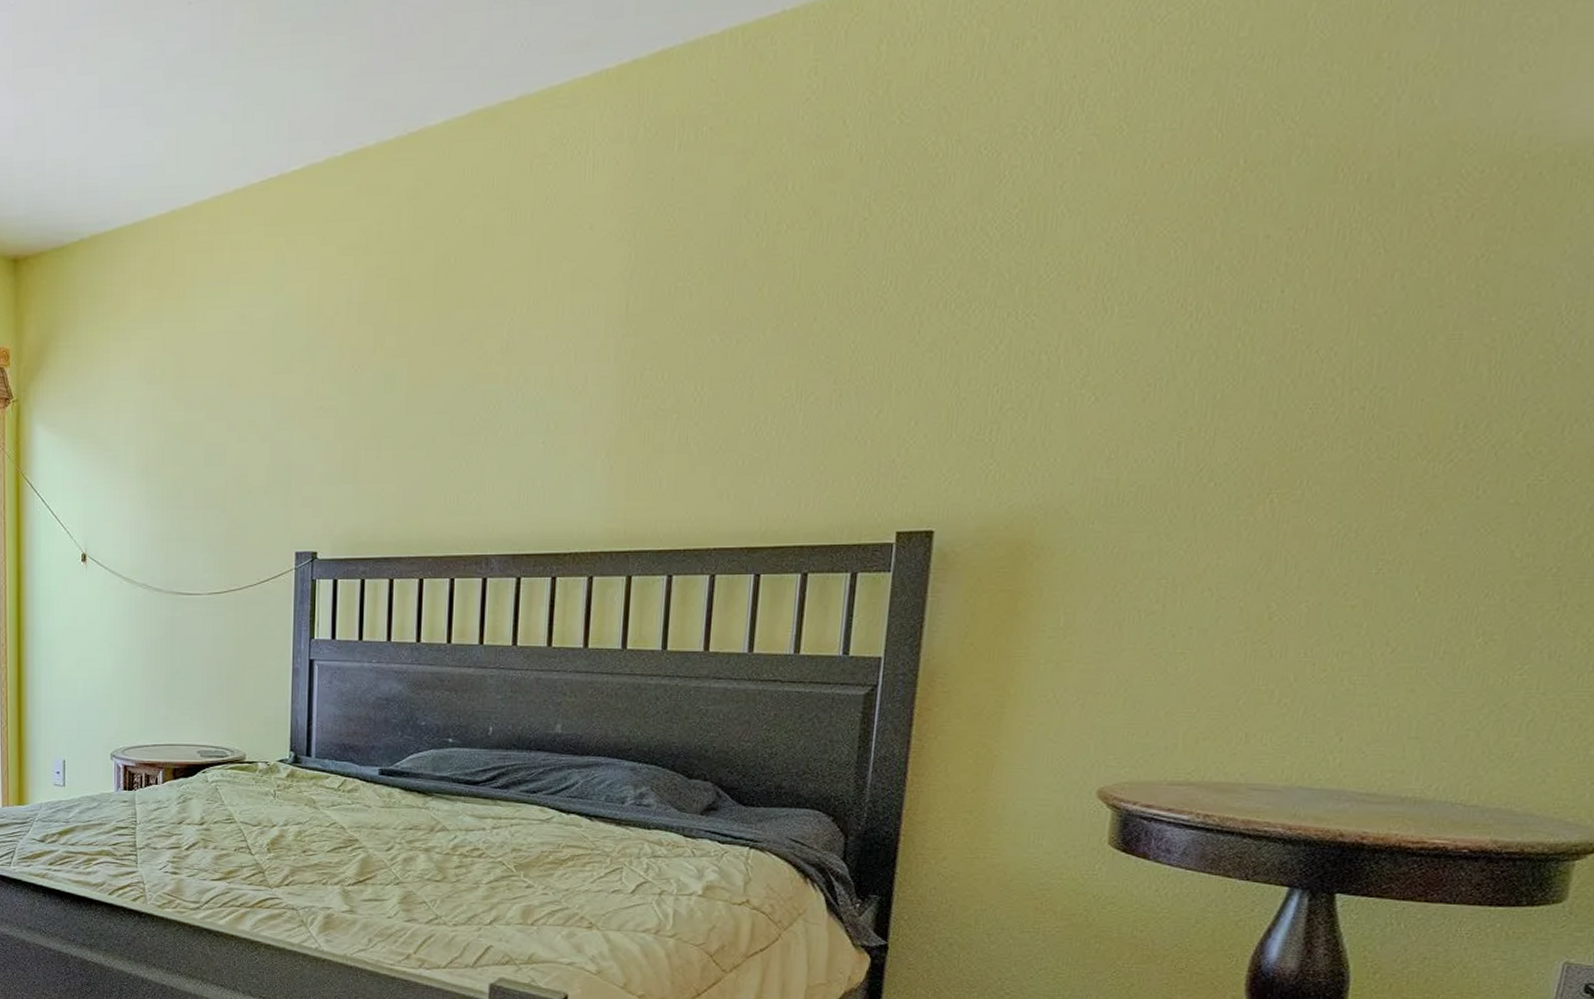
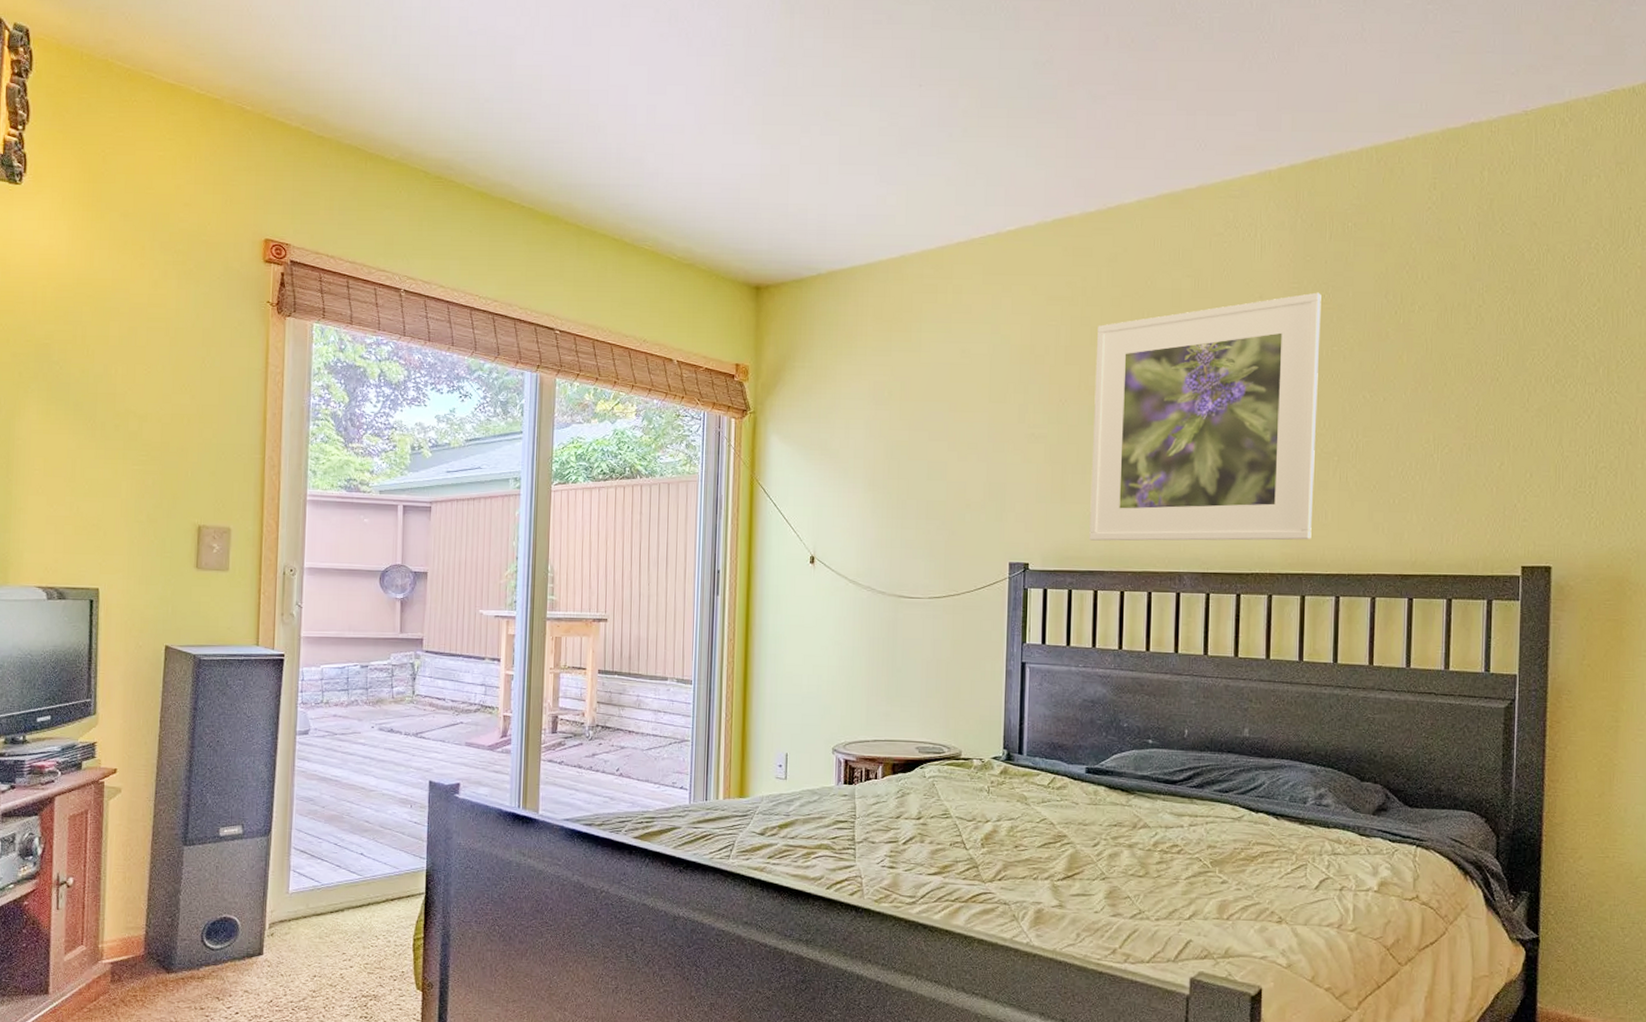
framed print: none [385,217,665,524] -> present [1089,292,1321,541]

